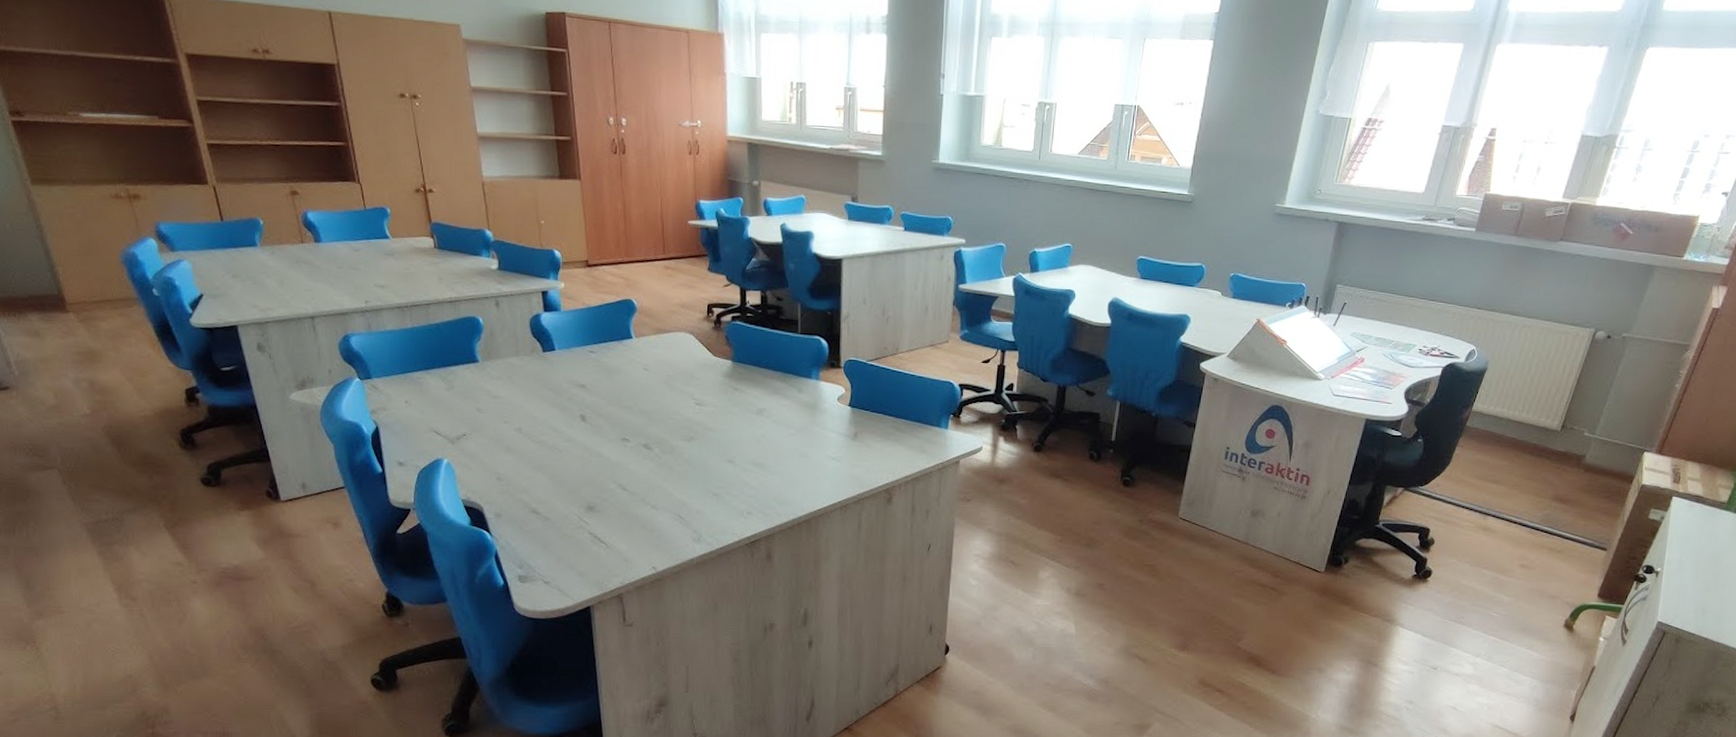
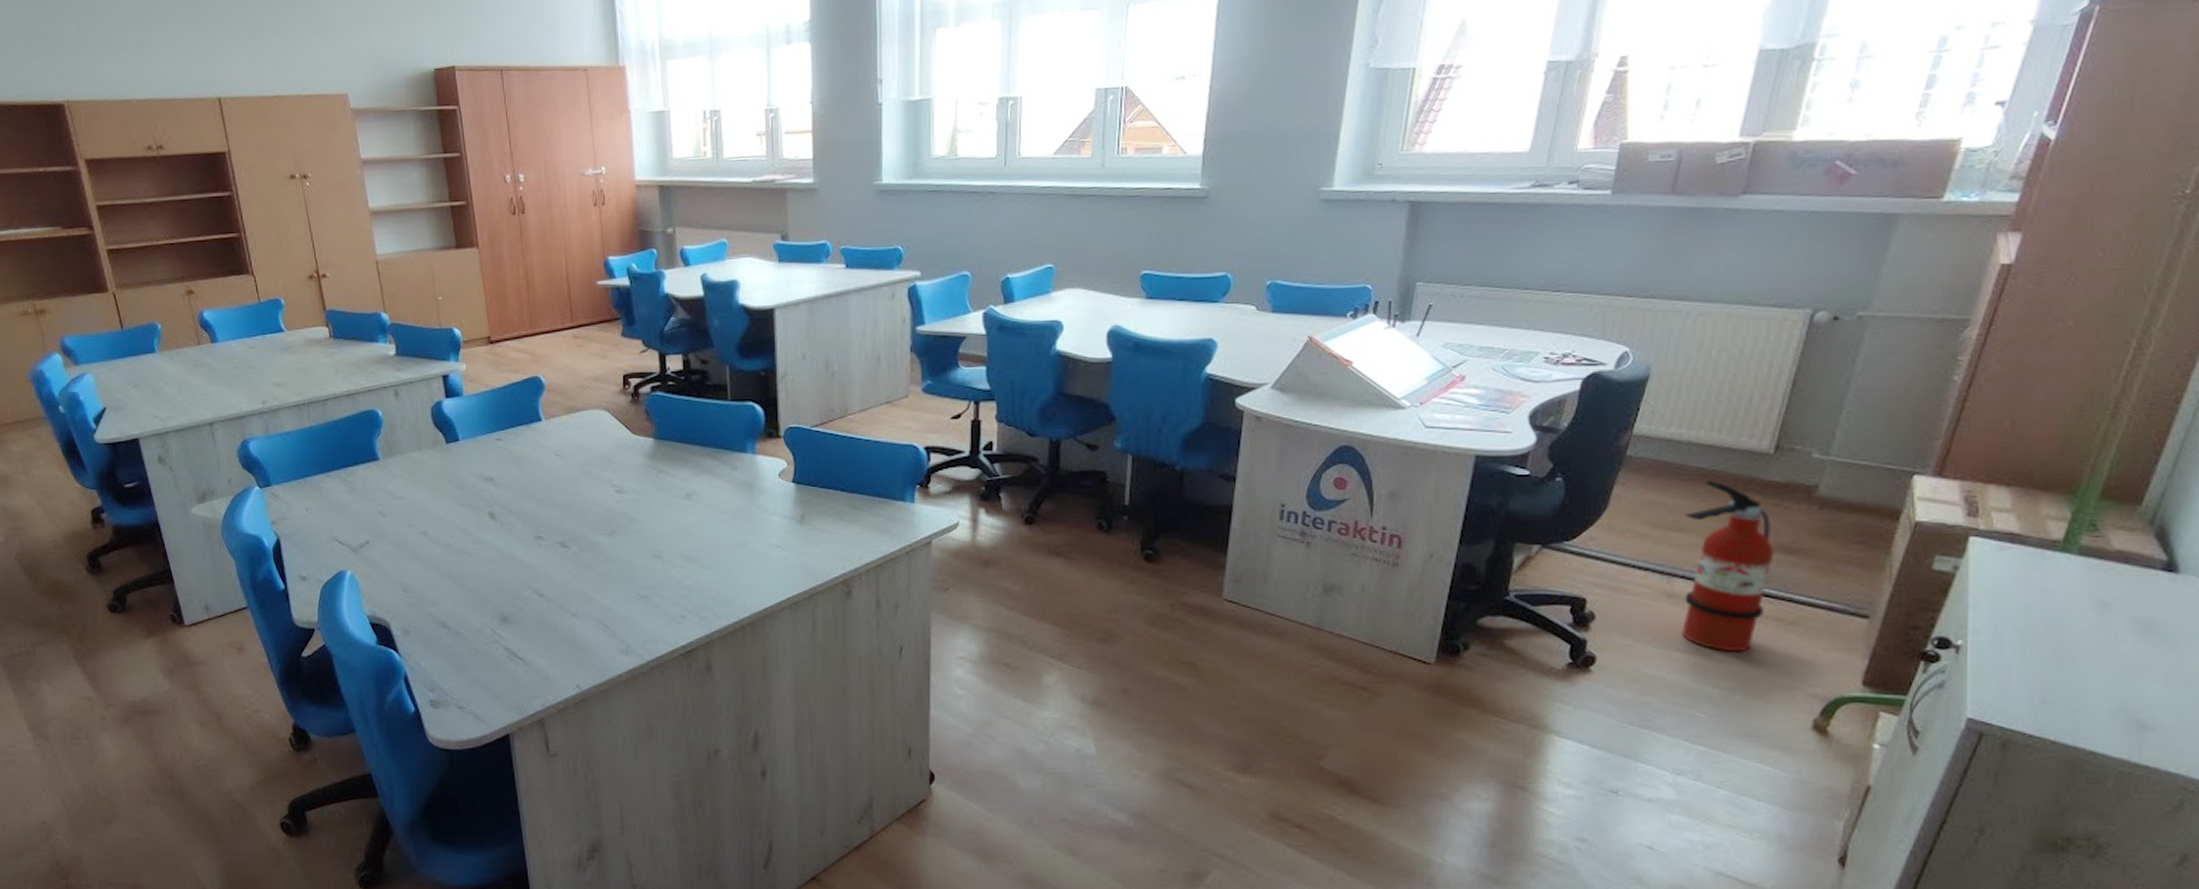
fire extinguisher: none [1489,447,1554,571] -> present [1682,480,1774,652]

